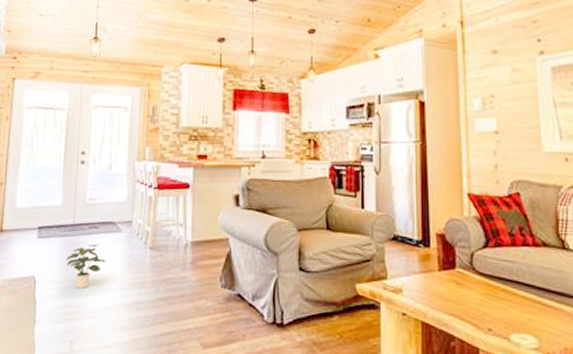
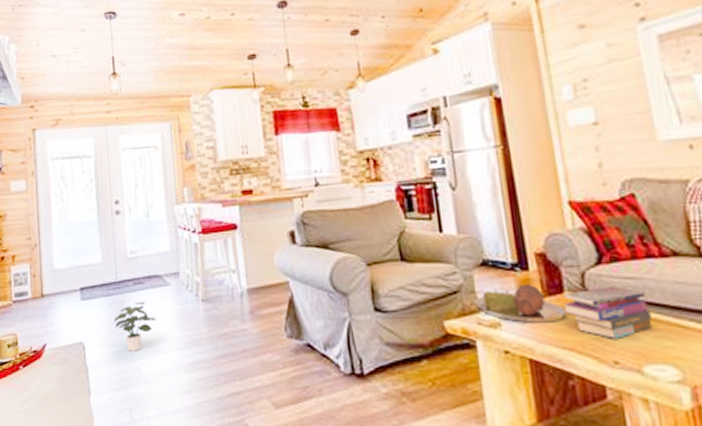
serving tray: none [382,258,457,293] -> present [473,283,569,323]
books: none [454,266,521,310] -> present [563,286,653,339]

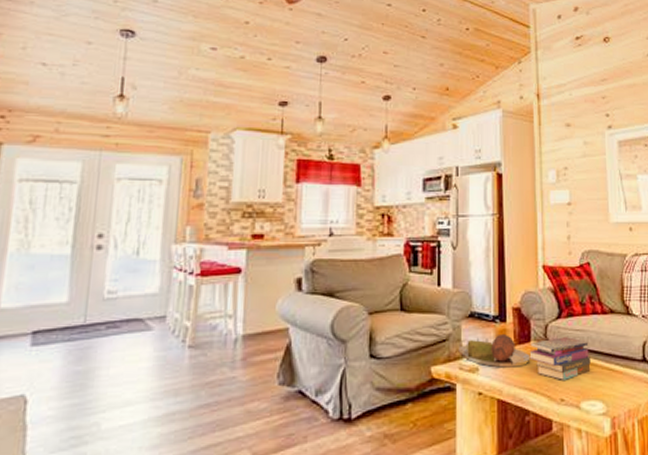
potted plant: present [113,301,157,351] -> none [72,347,130,404]

